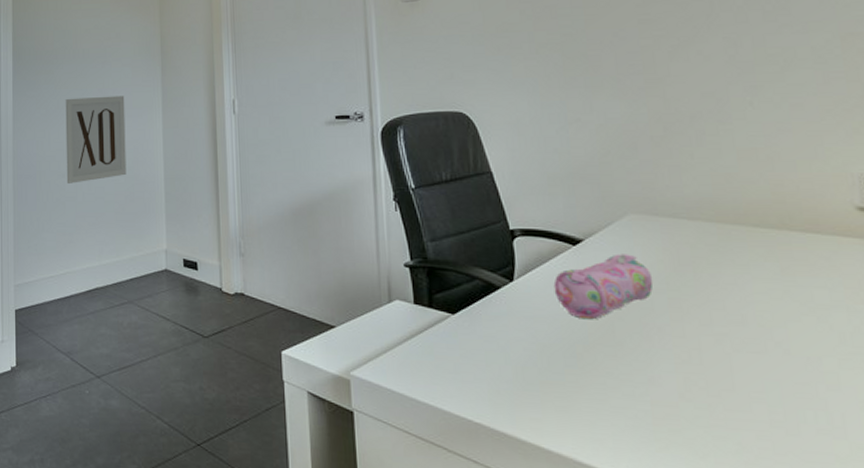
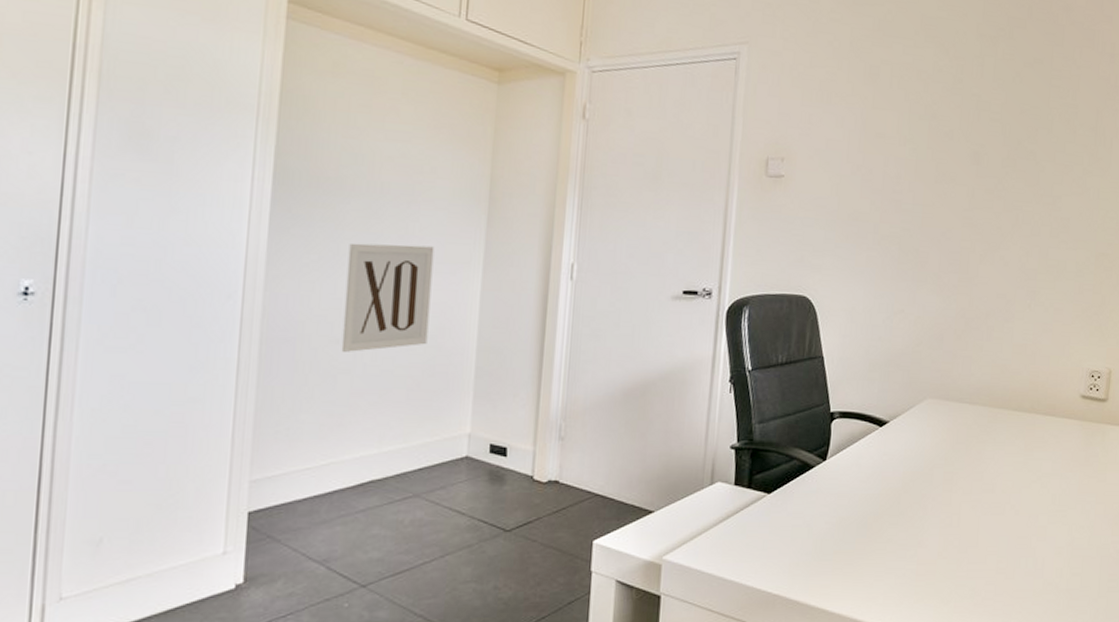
pencil case: present [553,254,654,319] -> none [858,434,936,492]

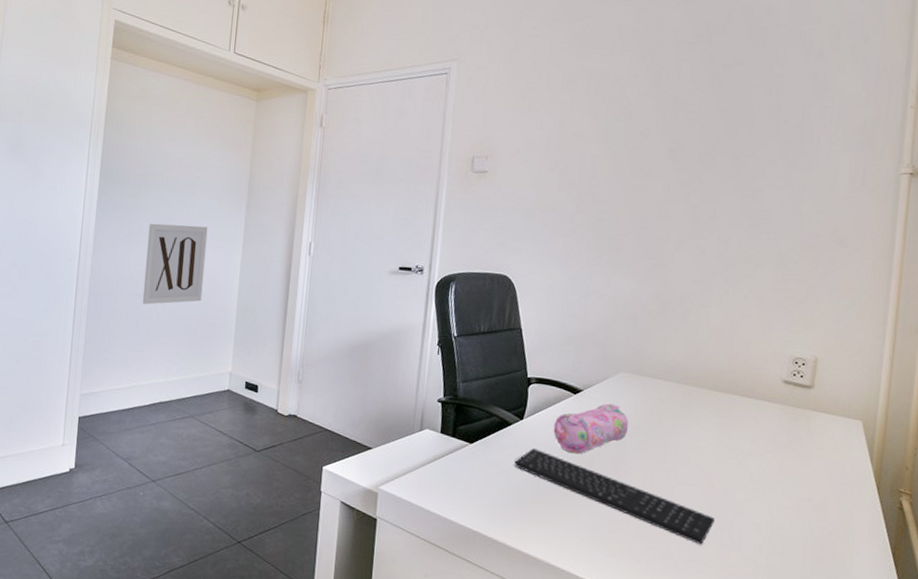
keyboard: none [817,492,1019,576] -> present [514,448,715,544]
pencil case: none [858,434,936,492] -> present [553,403,629,453]

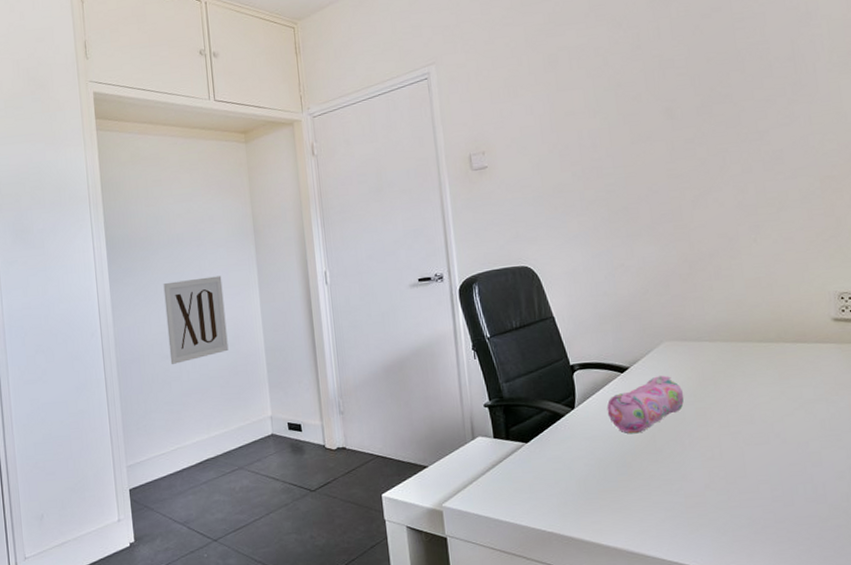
keyboard: present [514,448,715,544] -> none [575,436,794,503]

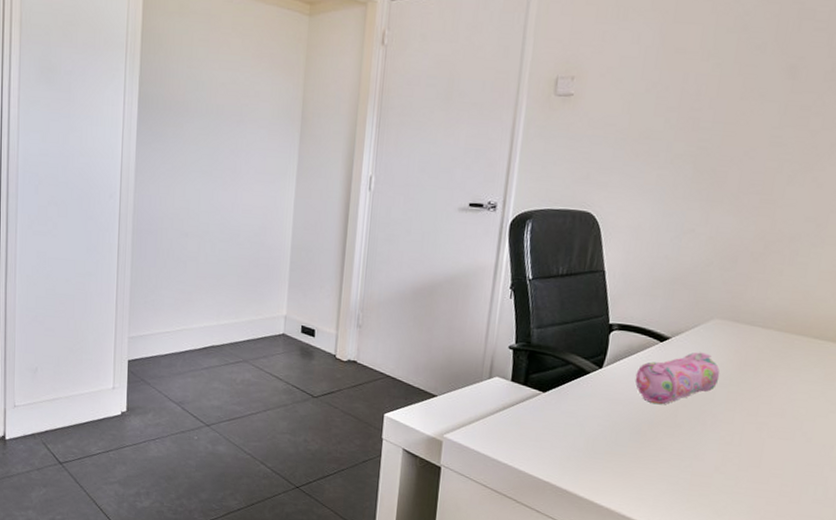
wall art: present [163,276,229,364] -> none [189,155,258,244]

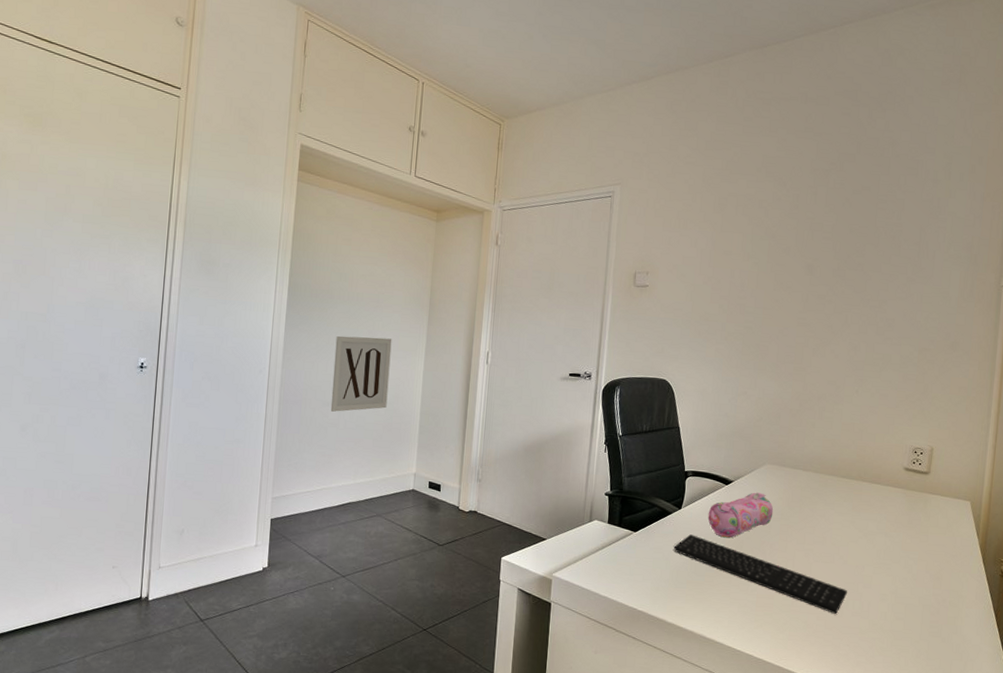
wall art: none [189,155,258,244] -> present [330,335,392,412]
keyboard: none [590,398,809,500] -> present [674,534,847,614]

